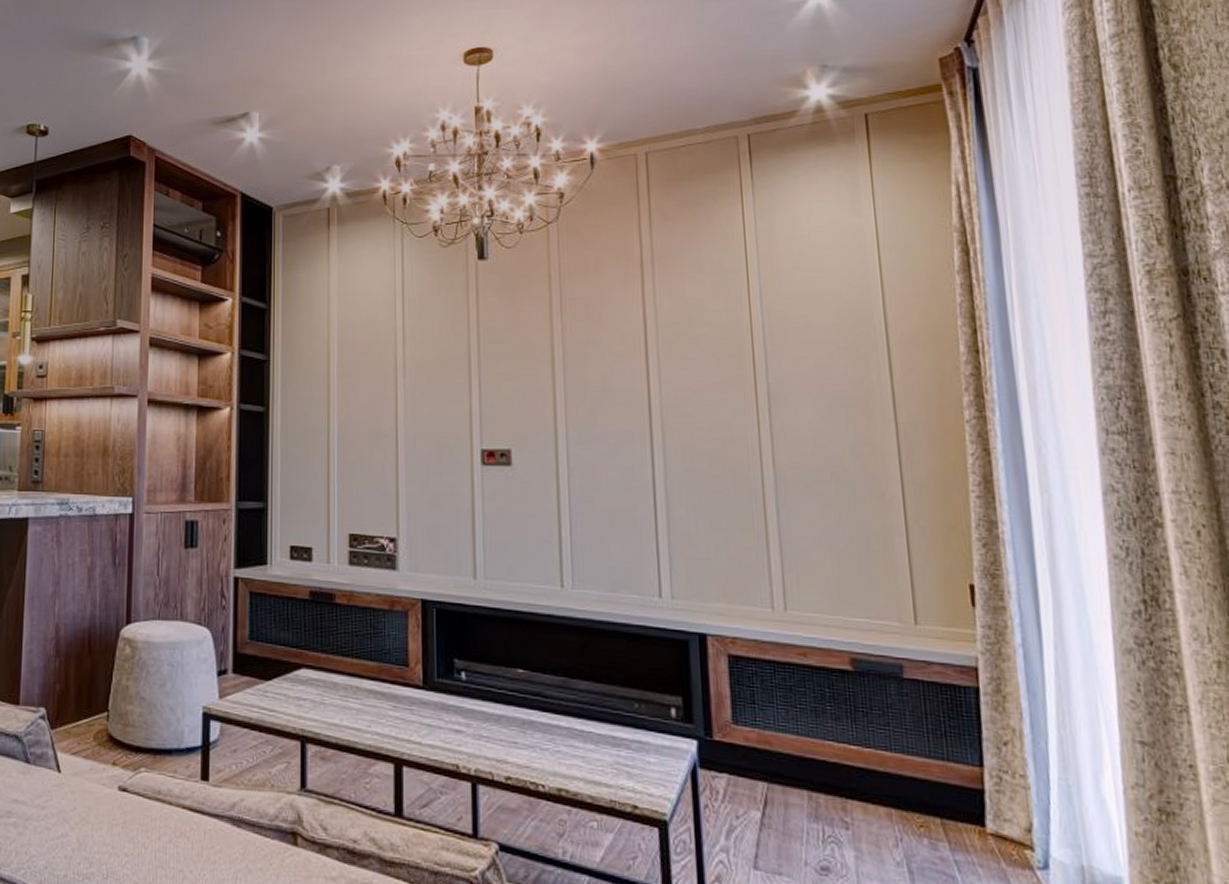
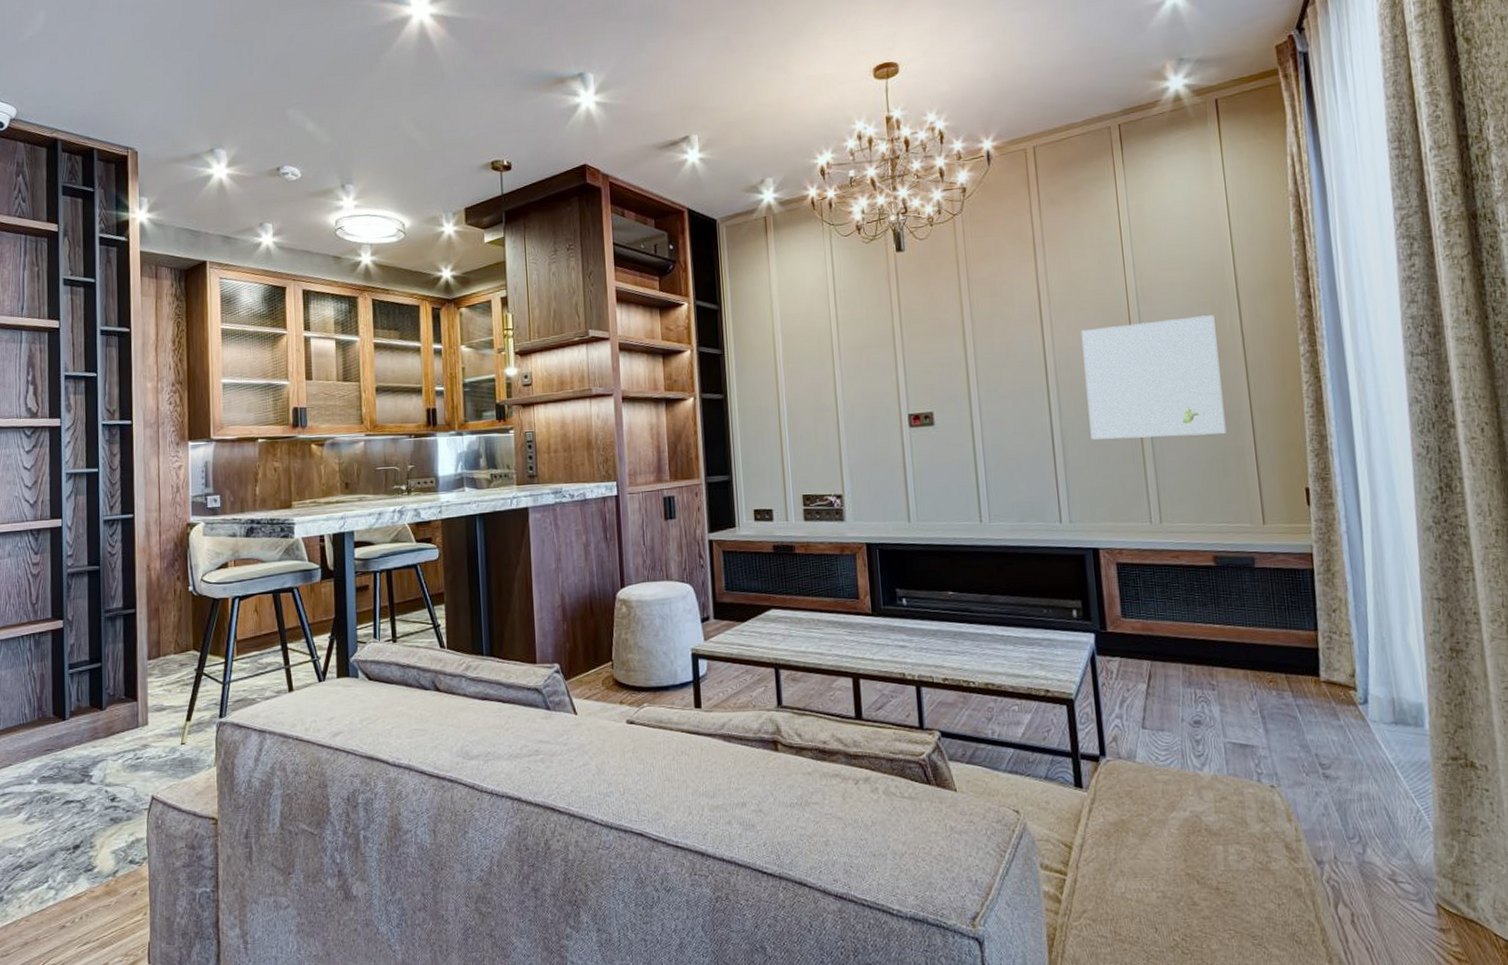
wall art: none [693,363,871,508] -> present [1080,315,1227,440]

